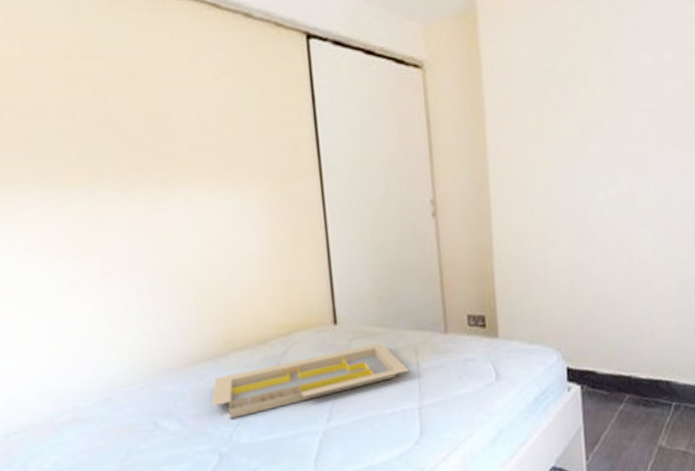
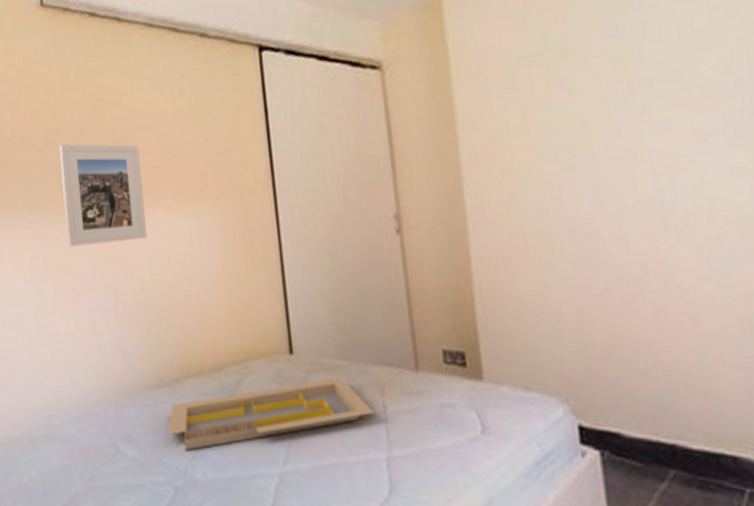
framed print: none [79,115,187,226] -> present [59,144,147,247]

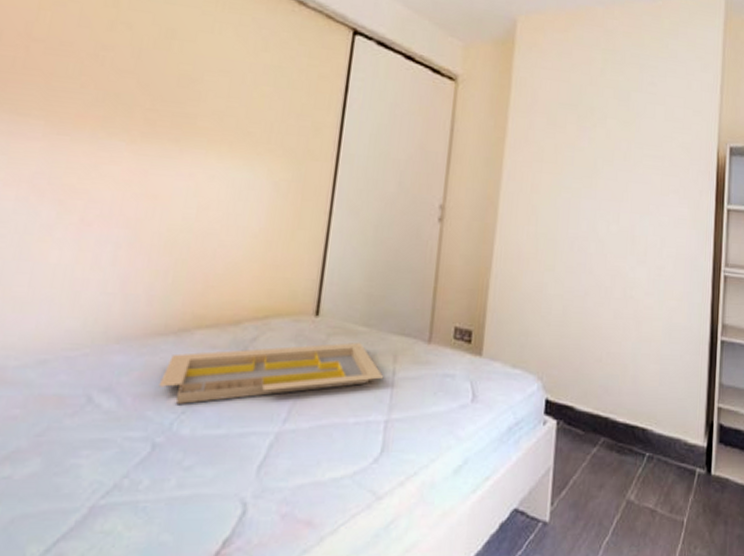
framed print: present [59,144,147,247] -> none [87,61,204,180]

